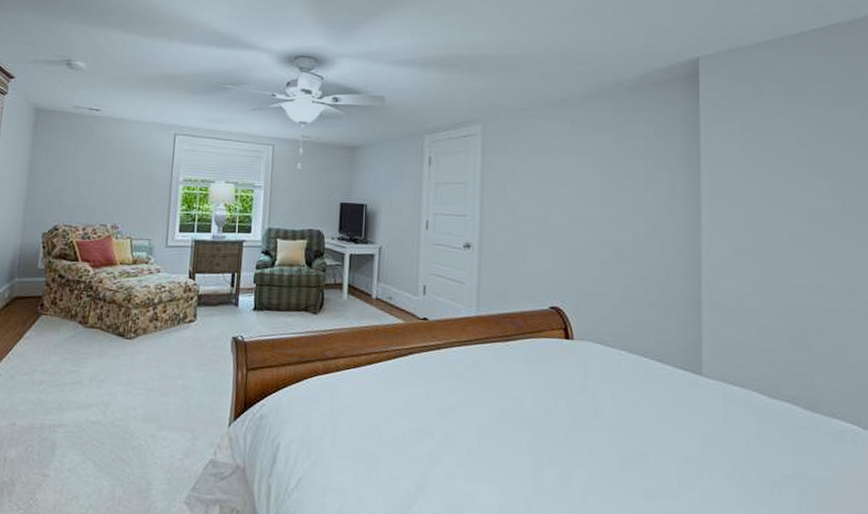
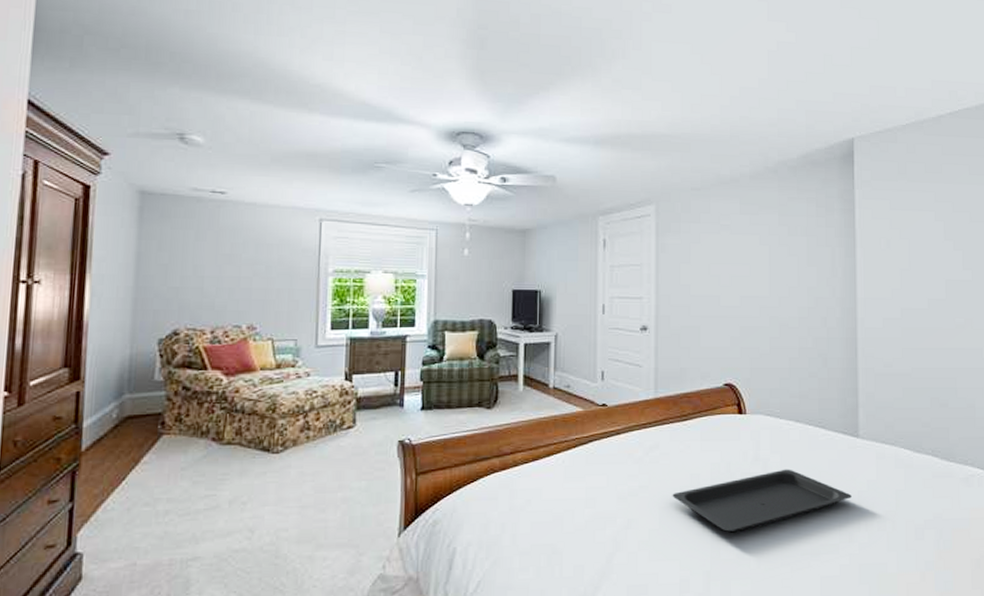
serving tray: none [492,401,693,463] -> present [672,469,852,533]

